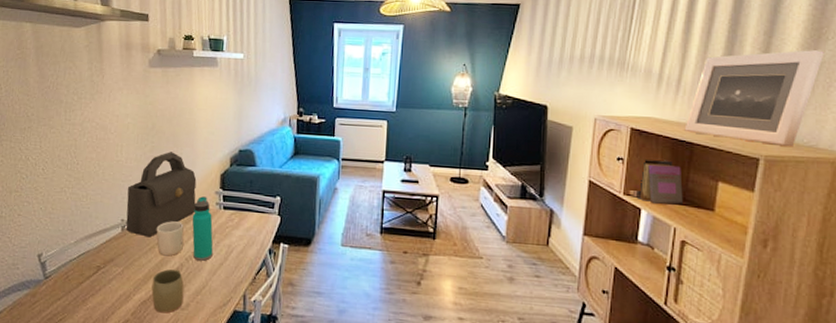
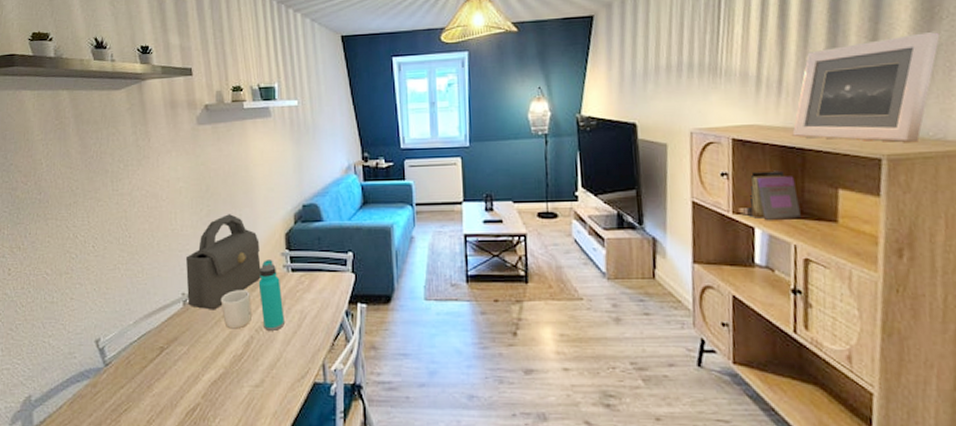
mug: present [151,269,185,314] -> none [221,342,257,393]

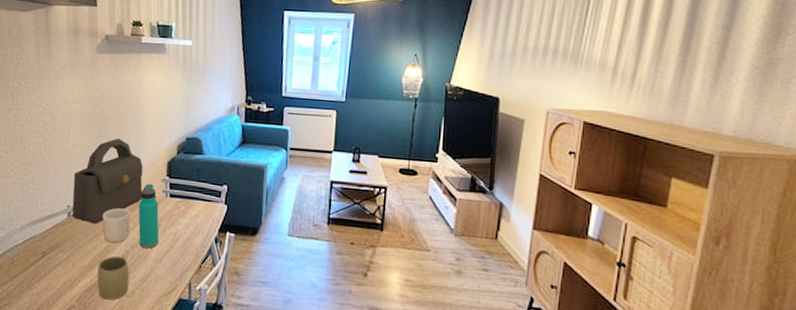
mug: none [221,342,257,393] -> present [96,256,130,300]
books: present [737,170,801,221] -> none [579,154,635,201]
picture frame: present [792,32,940,143] -> none [638,45,784,144]

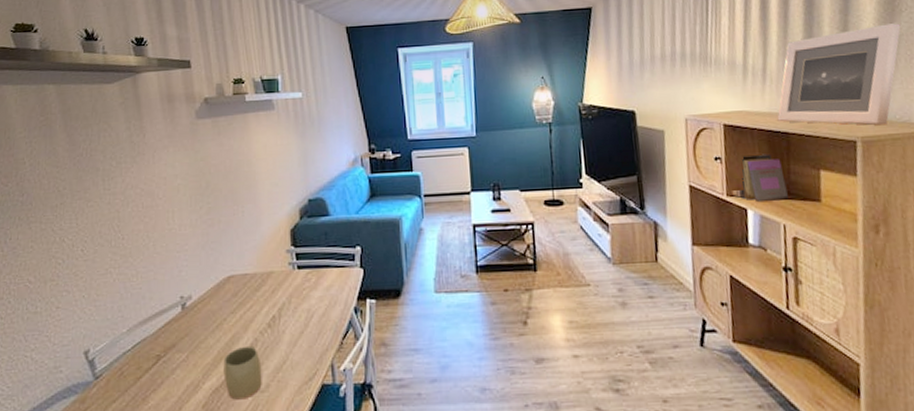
handbag: present [71,138,143,224] -> none [185,211,265,313]
mug: present [102,208,130,243] -> none [222,290,256,332]
water bottle: present [138,184,159,249] -> none [262,257,291,332]
books: none [579,154,635,201] -> present [730,154,788,203]
picture frame: none [638,45,784,144] -> present [777,23,901,126]

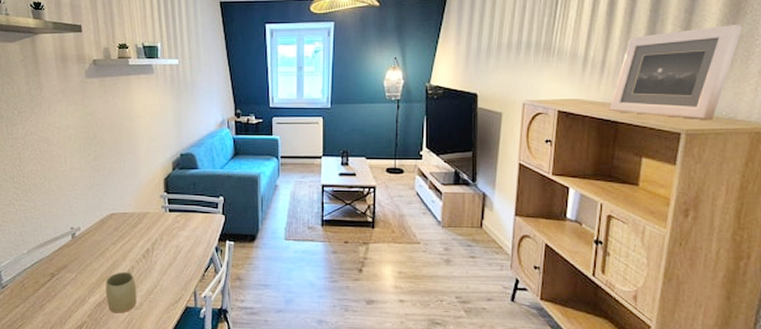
books: present [730,154,788,203] -> none [556,139,609,183]

